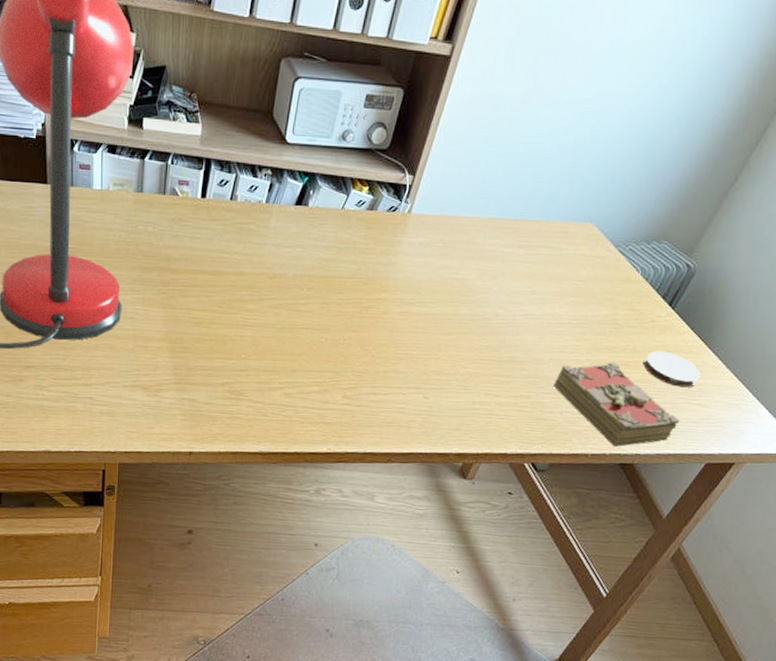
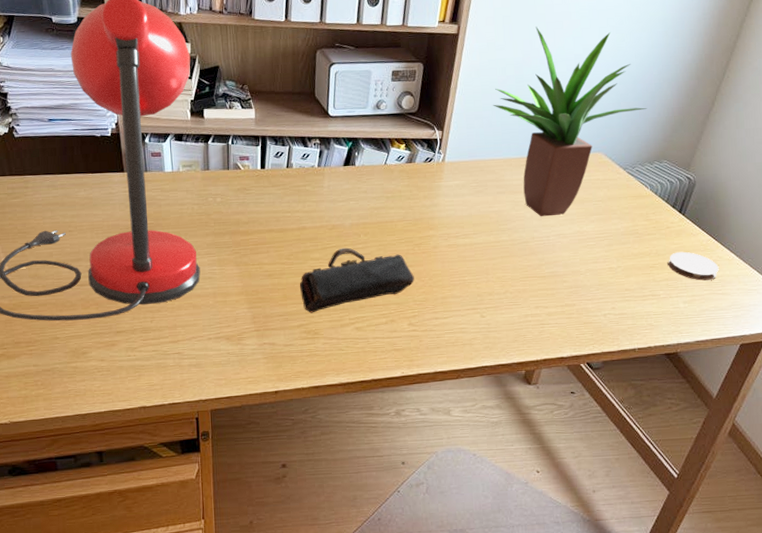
pencil case: none [228,301,357,371] -> present [299,247,414,313]
potted plant: none [477,57,658,293] -> present [493,26,647,217]
book: present [552,362,680,447] -> none [592,266,710,340]

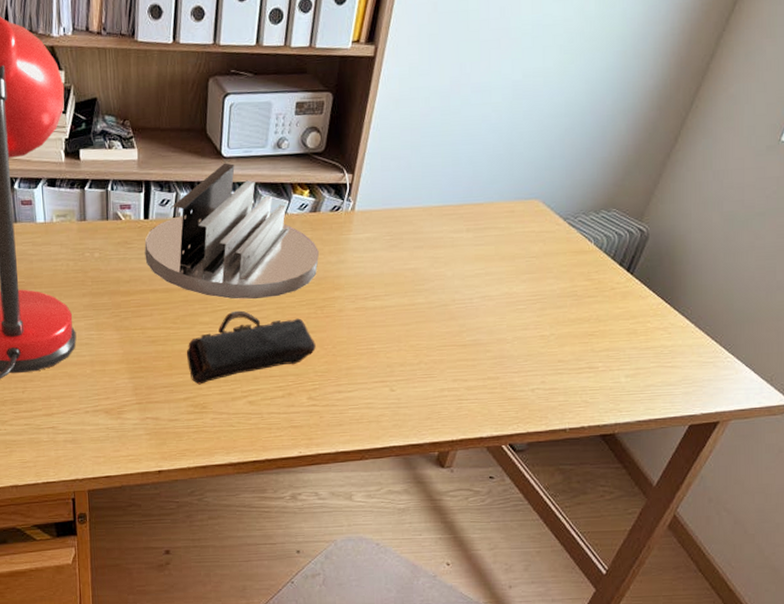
desk organizer: none [261,121,416,238] -> present [144,163,320,300]
potted plant: present [493,26,647,217] -> none [413,46,596,276]
coaster: present [668,251,719,281] -> none [610,317,670,351]

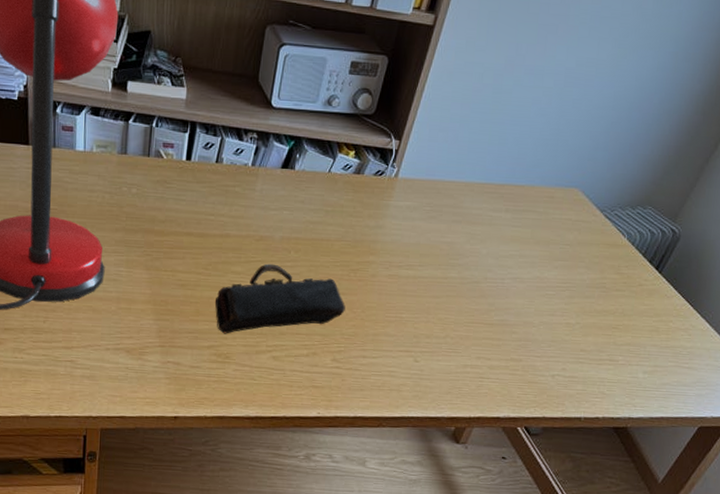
desk organizer: present [144,163,320,300] -> none [183,113,359,255]

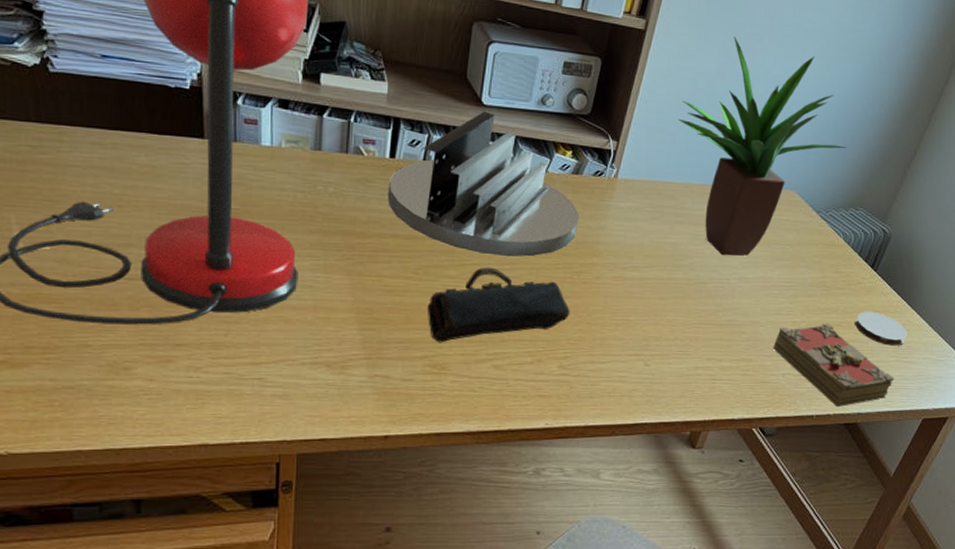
desk organizer: none [183,113,359,255] -> present [388,111,580,257]
potted plant: none [462,28,640,256] -> present [679,36,847,256]
book: none [543,325,671,411] -> present [772,323,894,408]
coaster: none [633,314,690,351] -> present [855,311,907,346]

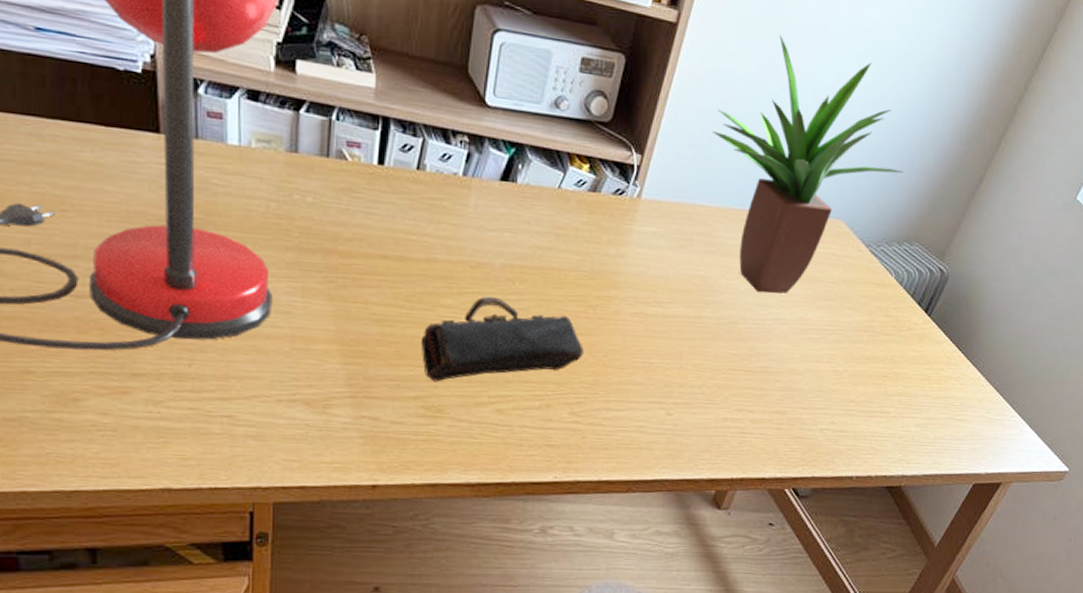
desk organizer: present [388,111,580,257] -> none [375,113,597,287]
book: present [772,323,894,408] -> none [810,373,945,469]
coaster: present [855,311,907,346] -> none [904,361,961,402]

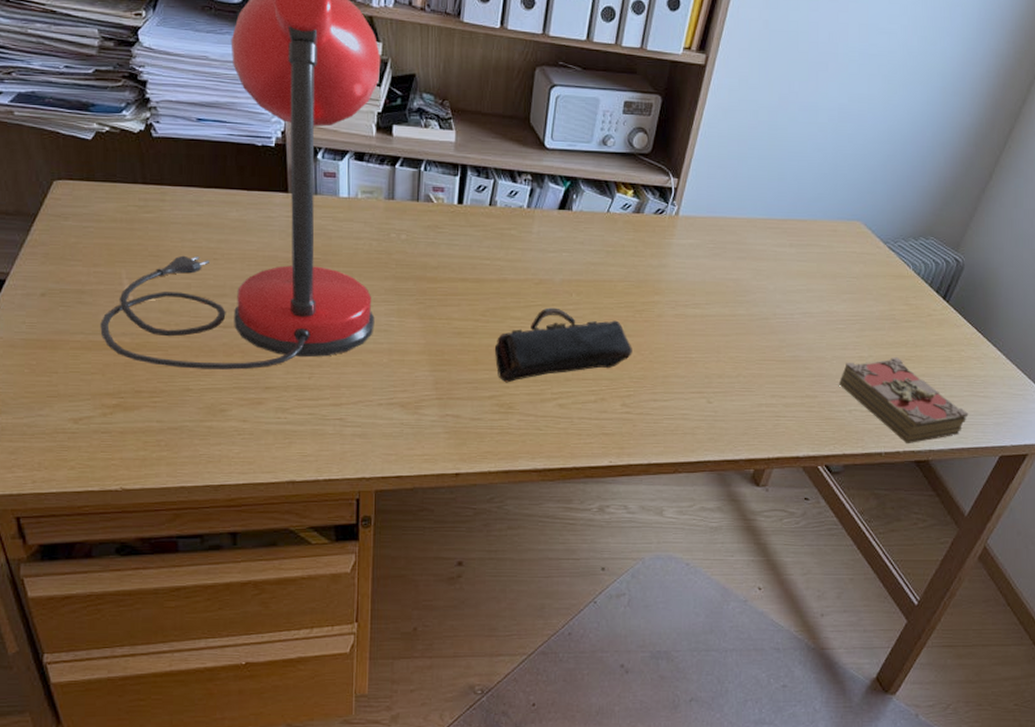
potted plant: present [713,35,904,294] -> none [740,66,916,291]
book: none [810,373,945,469] -> present [838,357,969,444]

